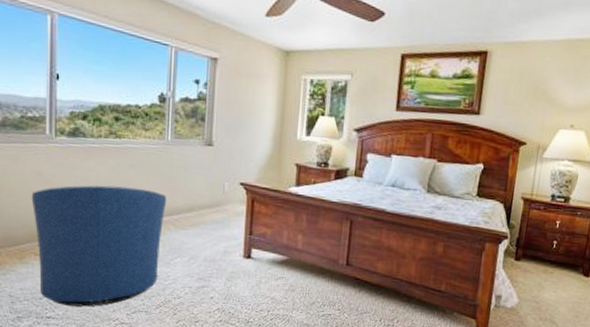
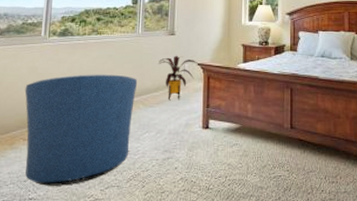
house plant: none [191,170,240,223] -> present [157,55,198,100]

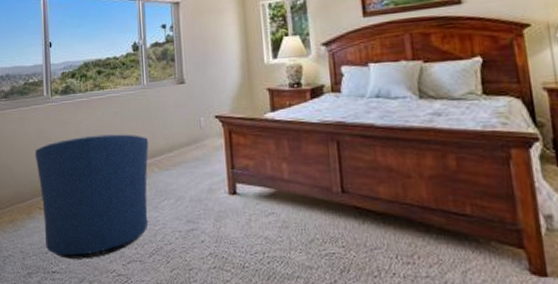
house plant: present [157,55,198,100] -> none [168,107,215,161]

